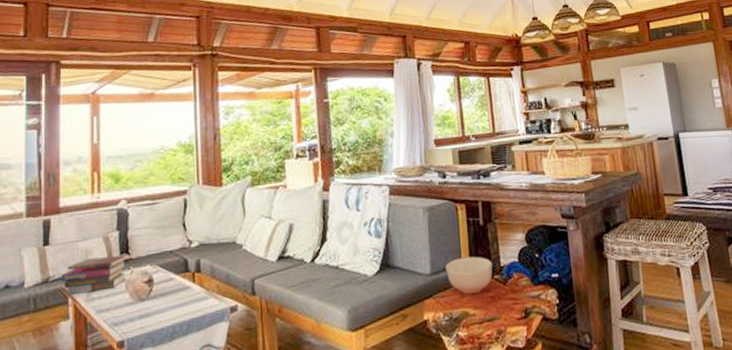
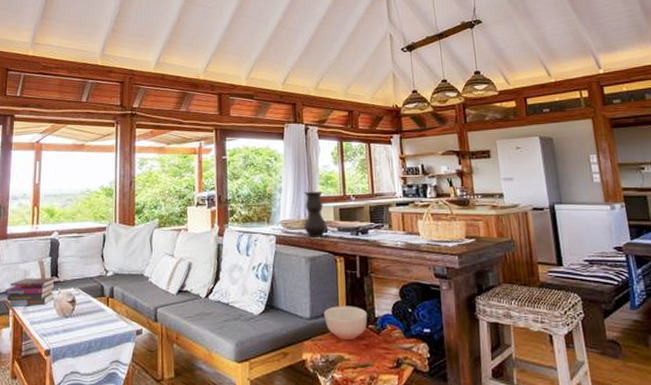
vase: none [418,132,446,185] -> present [303,191,327,237]

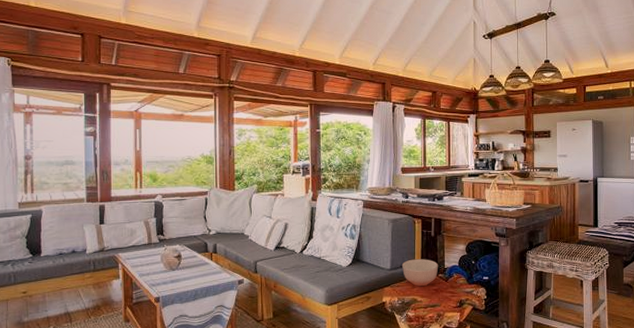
books: present [5,278,57,307] -> none [113,236,163,261]
vase: present [303,191,327,237] -> none [388,162,408,202]

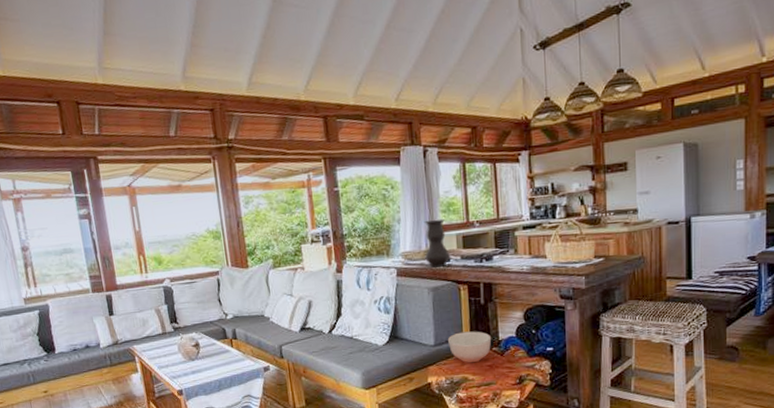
vase: none [388,162,408,202] -> present [423,218,450,268]

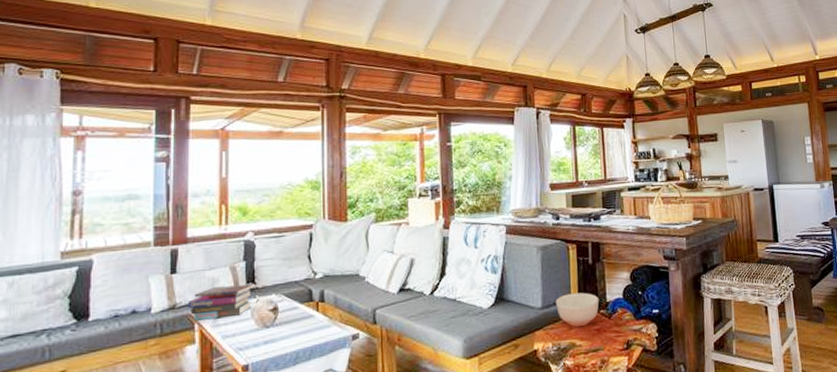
books: none [126,324,178,354] -> present [187,284,255,321]
vase: present [423,218,450,268] -> none [534,177,559,226]

